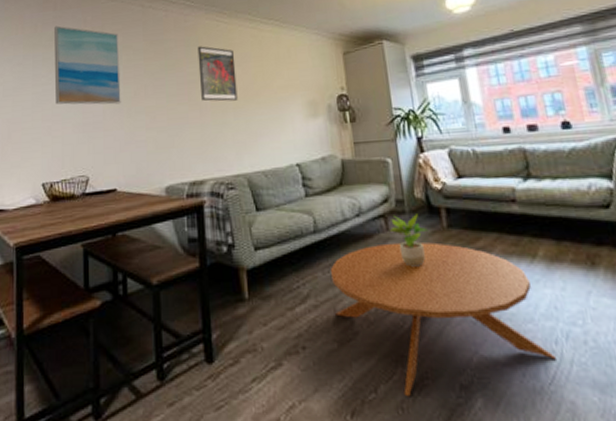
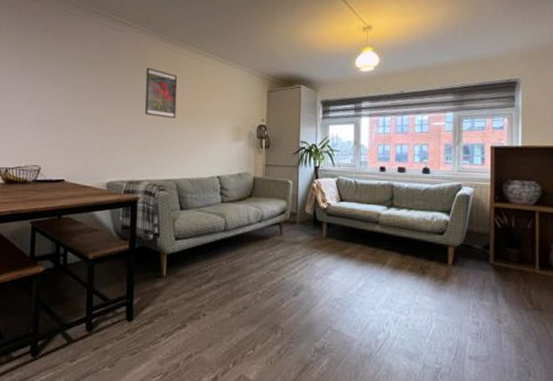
wall art: present [53,25,121,105] -> none [14,30,77,108]
coffee table: present [331,242,555,397] -> none [232,244,384,354]
potted plant: present [389,214,428,267] -> none [282,224,311,264]

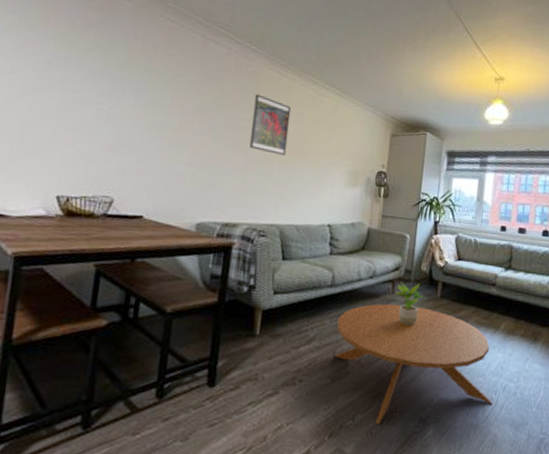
coffee table: none [232,244,384,354] -> present [334,303,492,425]
potted plant: none [282,224,311,264] -> present [394,281,425,326]

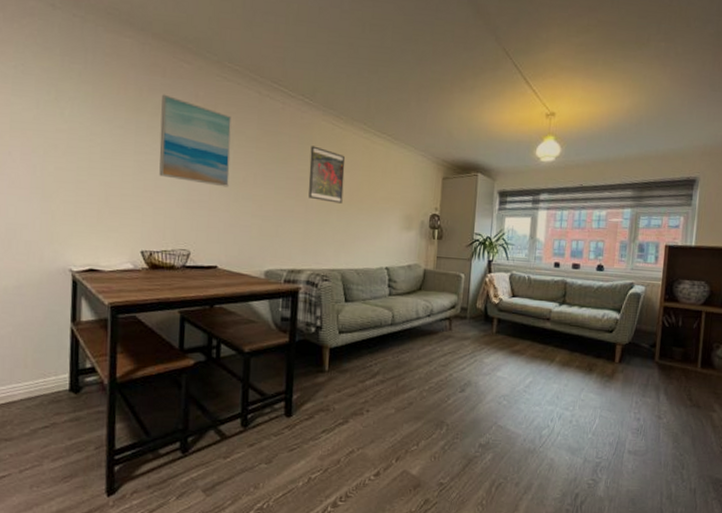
wall art: none [86,30,172,132] -> present [159,94,232,188]
coffee table: present [334,303,492,425] -> none [397,339,549,450]
potted plant: present [394,281,425,326] -> none [451,319,481,360]

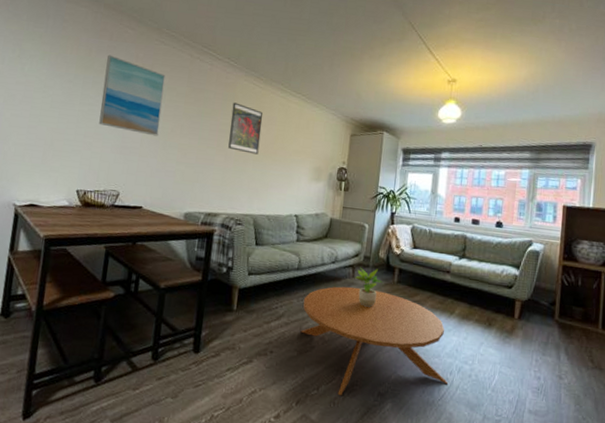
coffee table: none [397,339,549,450] -> present [300,286,448,396]
potted plant: none [451,319,481,360] -> present [354,267,383,307]

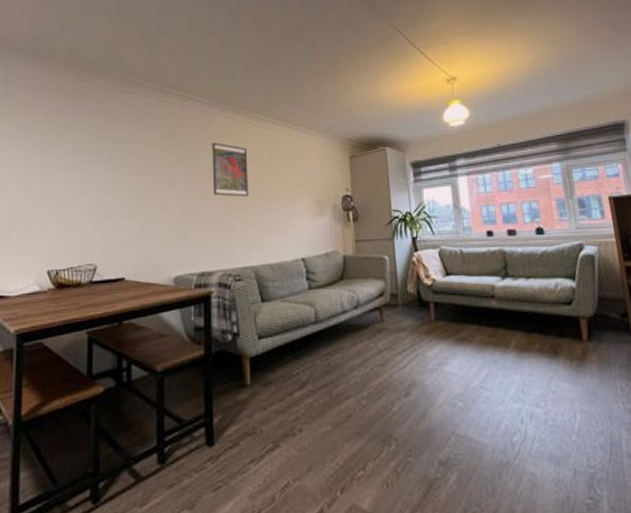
wall art: present [99,54,166,137] -> none [64,113,134,195]
coffee table: present [300,286,448,396] -> none [329,333,520,473]
potted plant: present [354,267,383,307] -> none [383,307,418,355]

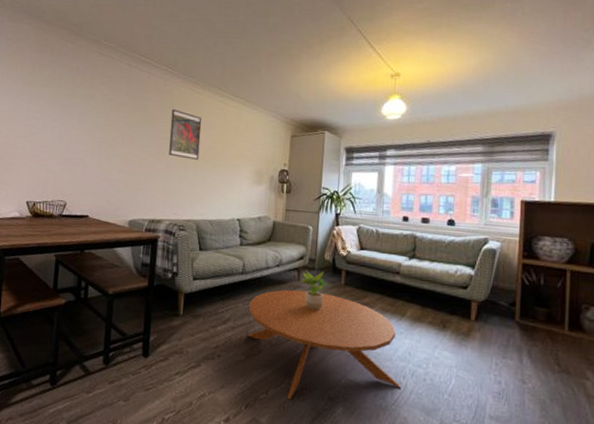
coffee table: none [329,333,520,473] -> present [247,289,401,400]
potted plant: none [383,307,418,355] -> present [300,270,329,310]

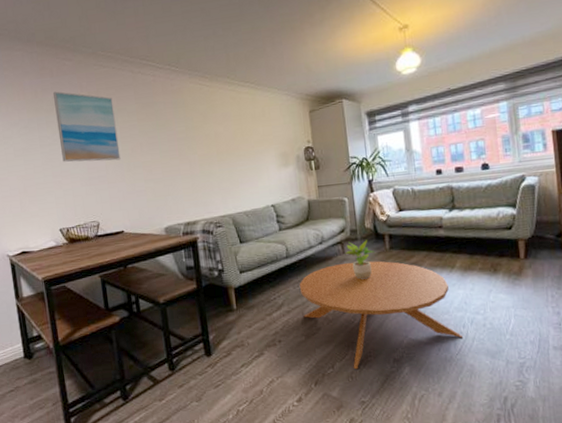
wall art: none [44,69,105,147] -> present [52,91,121,162]
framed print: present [169,109,202,160] -> none [184,107,221,156]

